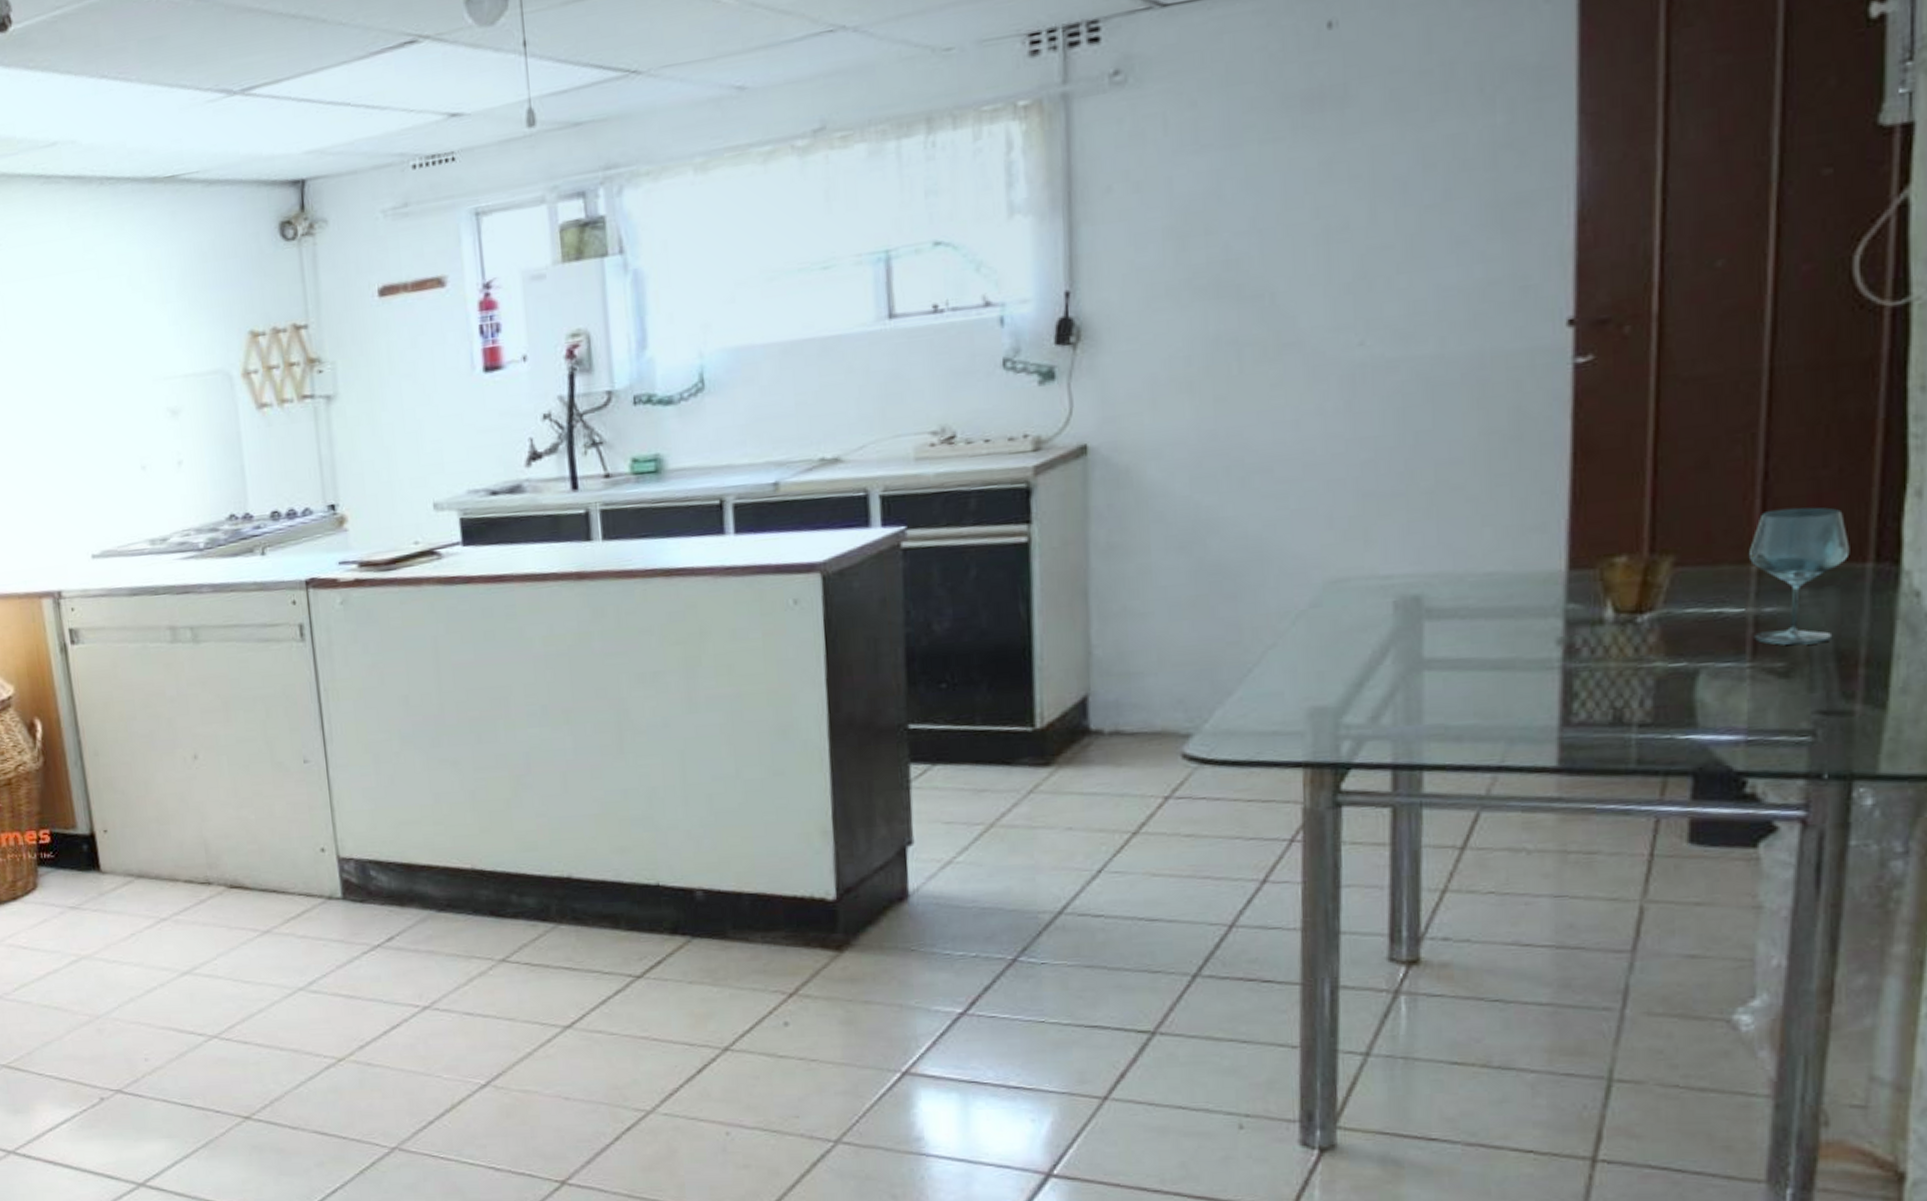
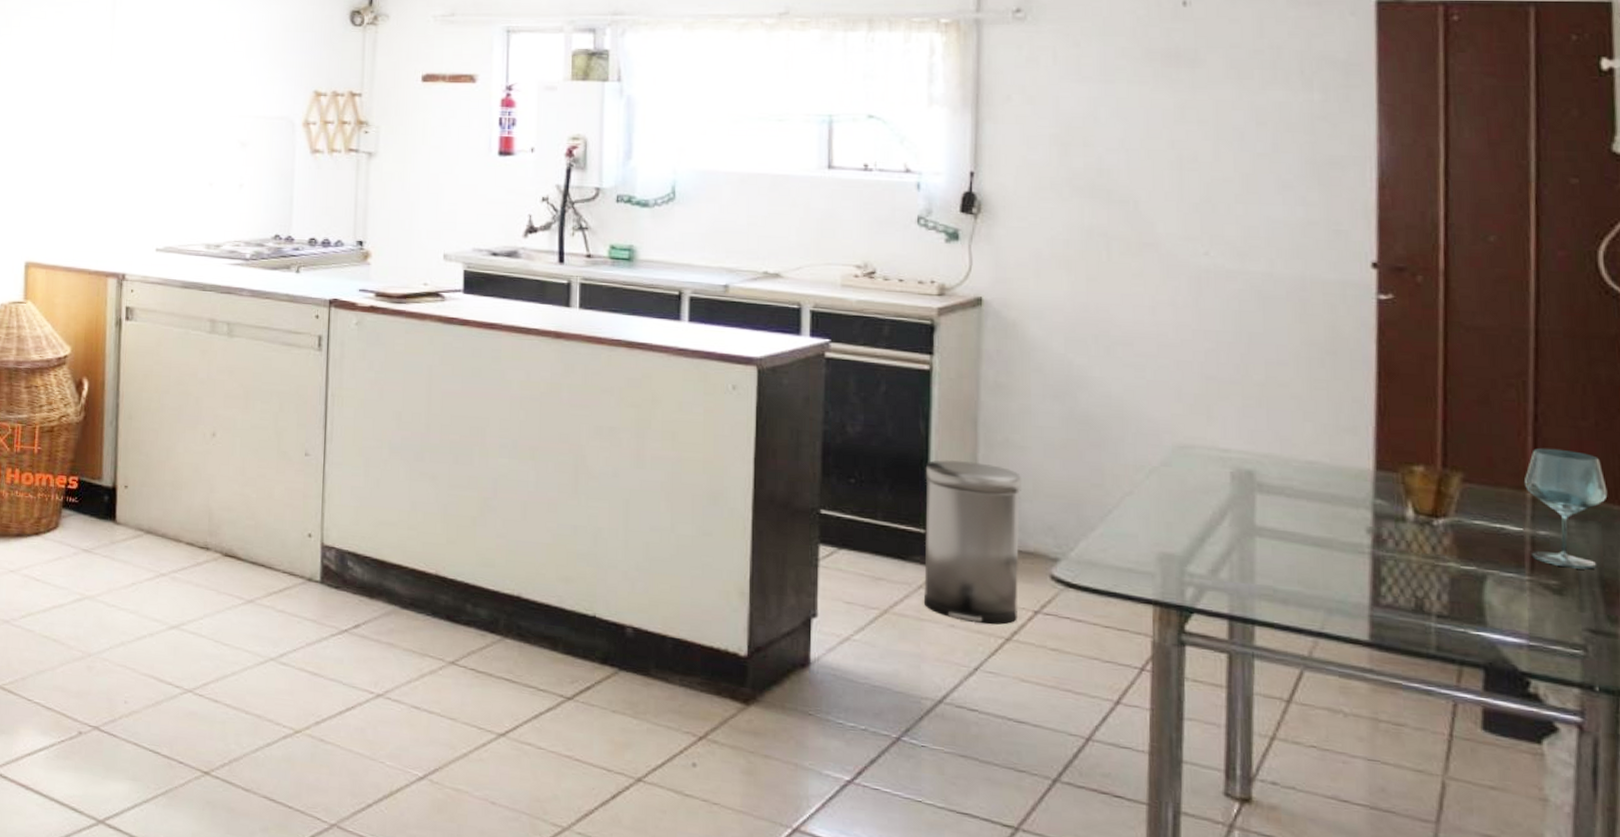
pedal bin: none [1028,640,1145,821] -> present [924,459,1023,624]

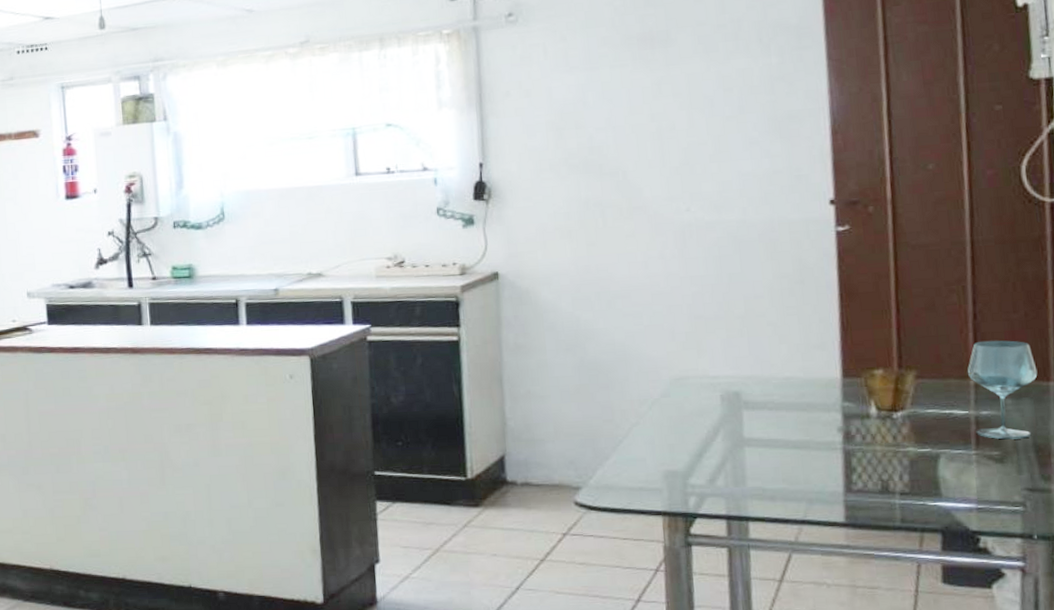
pedal bin: present [924,459,1023,624] -> none [461,414,549,550]

